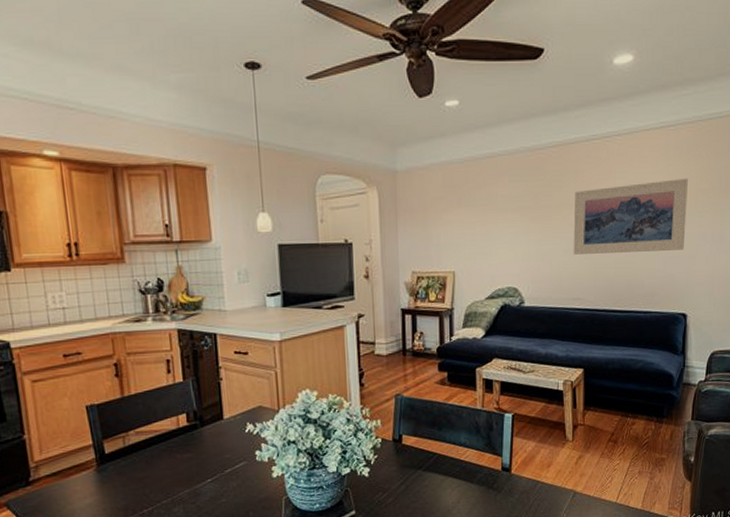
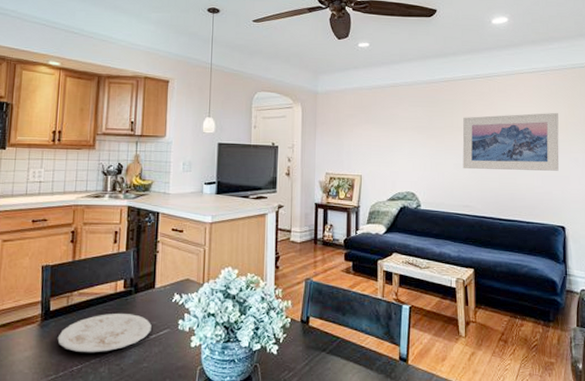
plate: none [119,449,226,494] -> present [57,313,152,352]

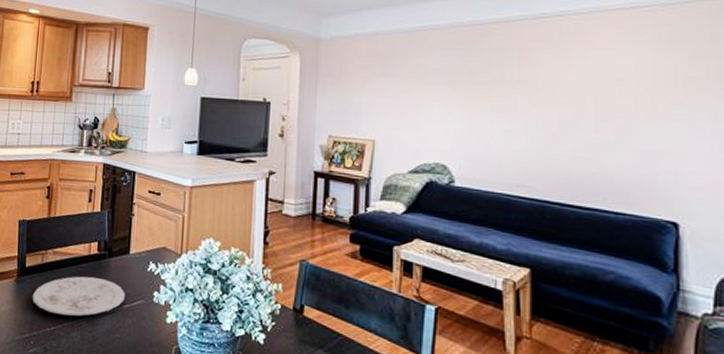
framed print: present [462,112,559,171] -> none [517,63,672,145]

